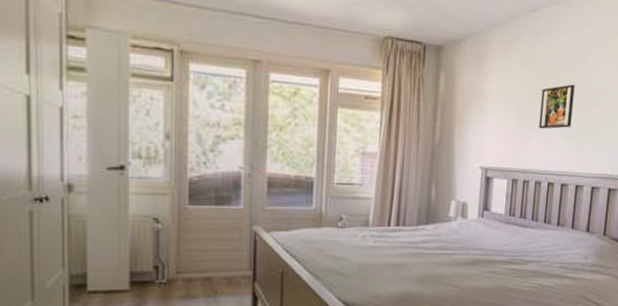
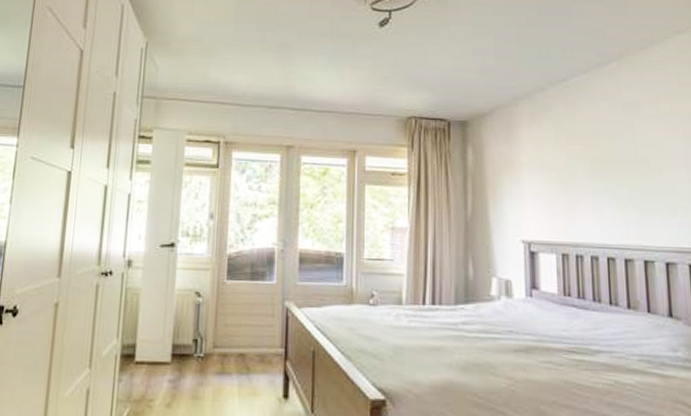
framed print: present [539,84,575,129] -> none [584,149,626,199]

